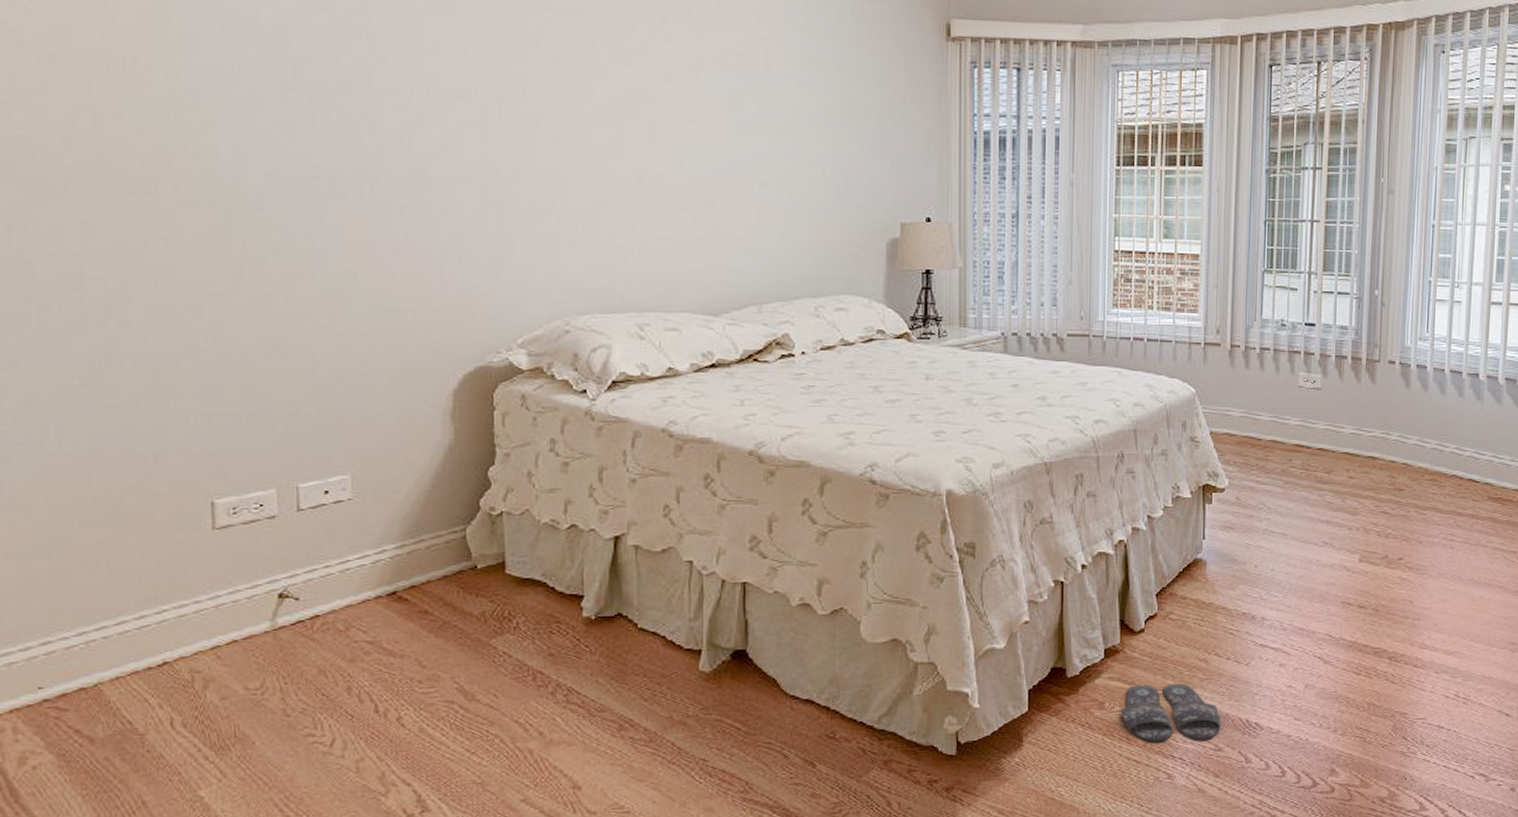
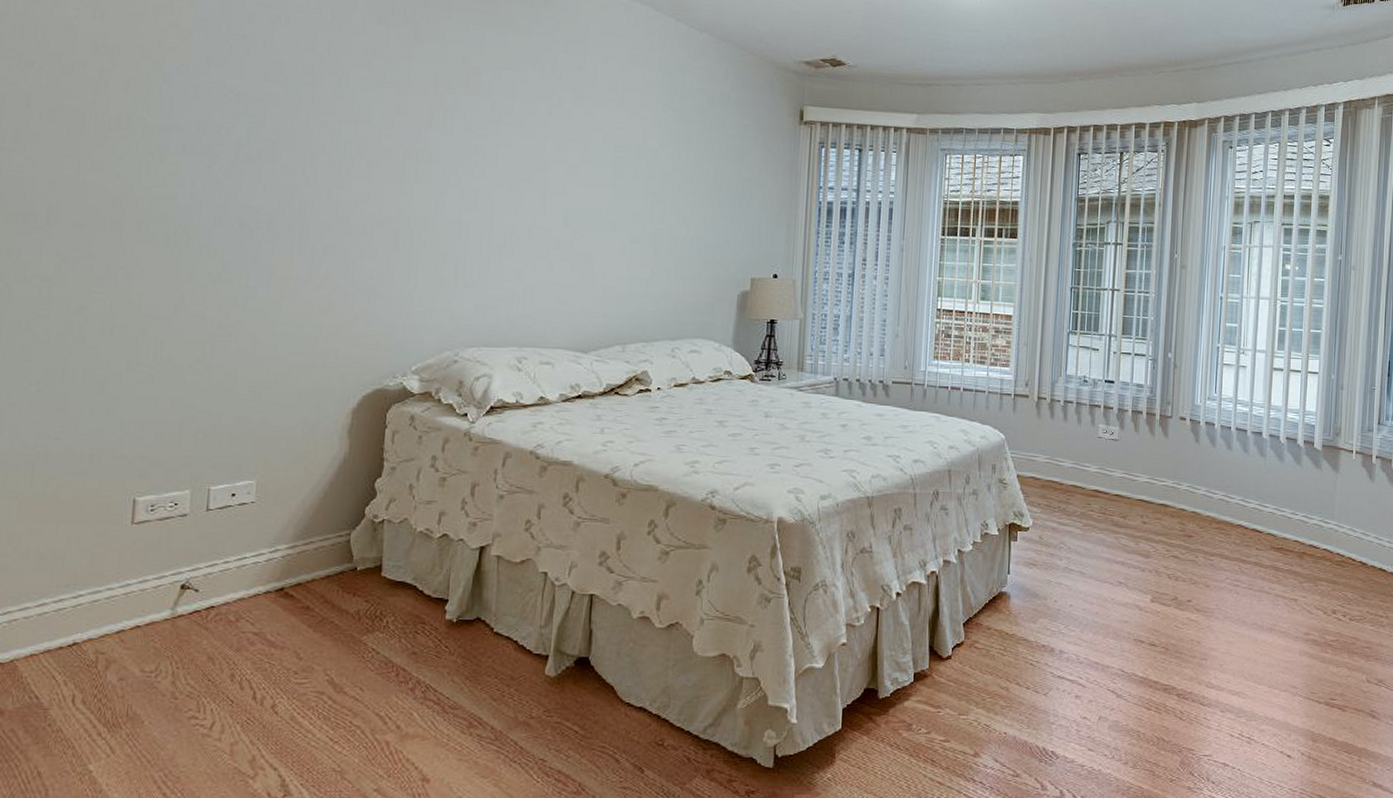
slippers: present [1120,683,1220,743] -> none [926,709,1019,765]

